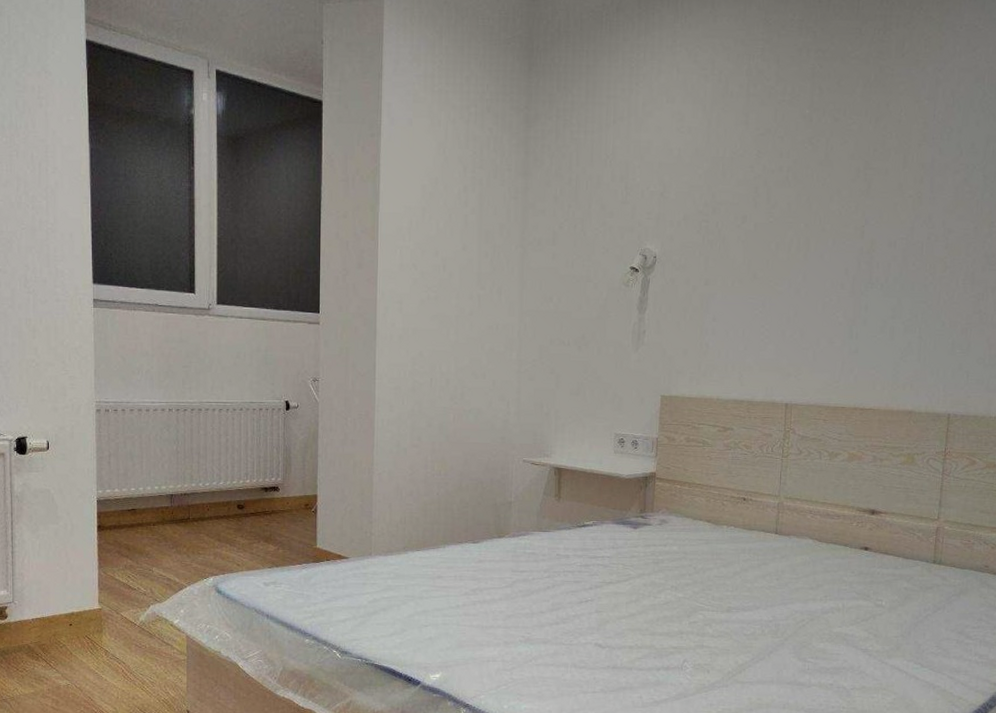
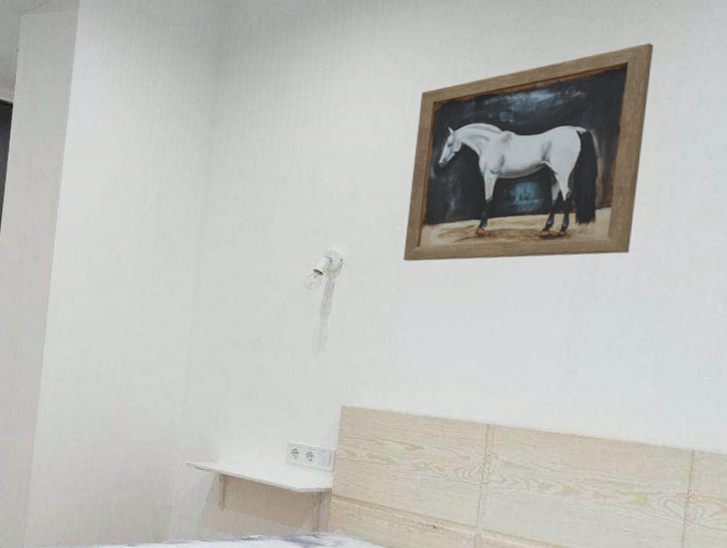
wall art: none [710,45,917,256] -> present [403,42,654,262]

